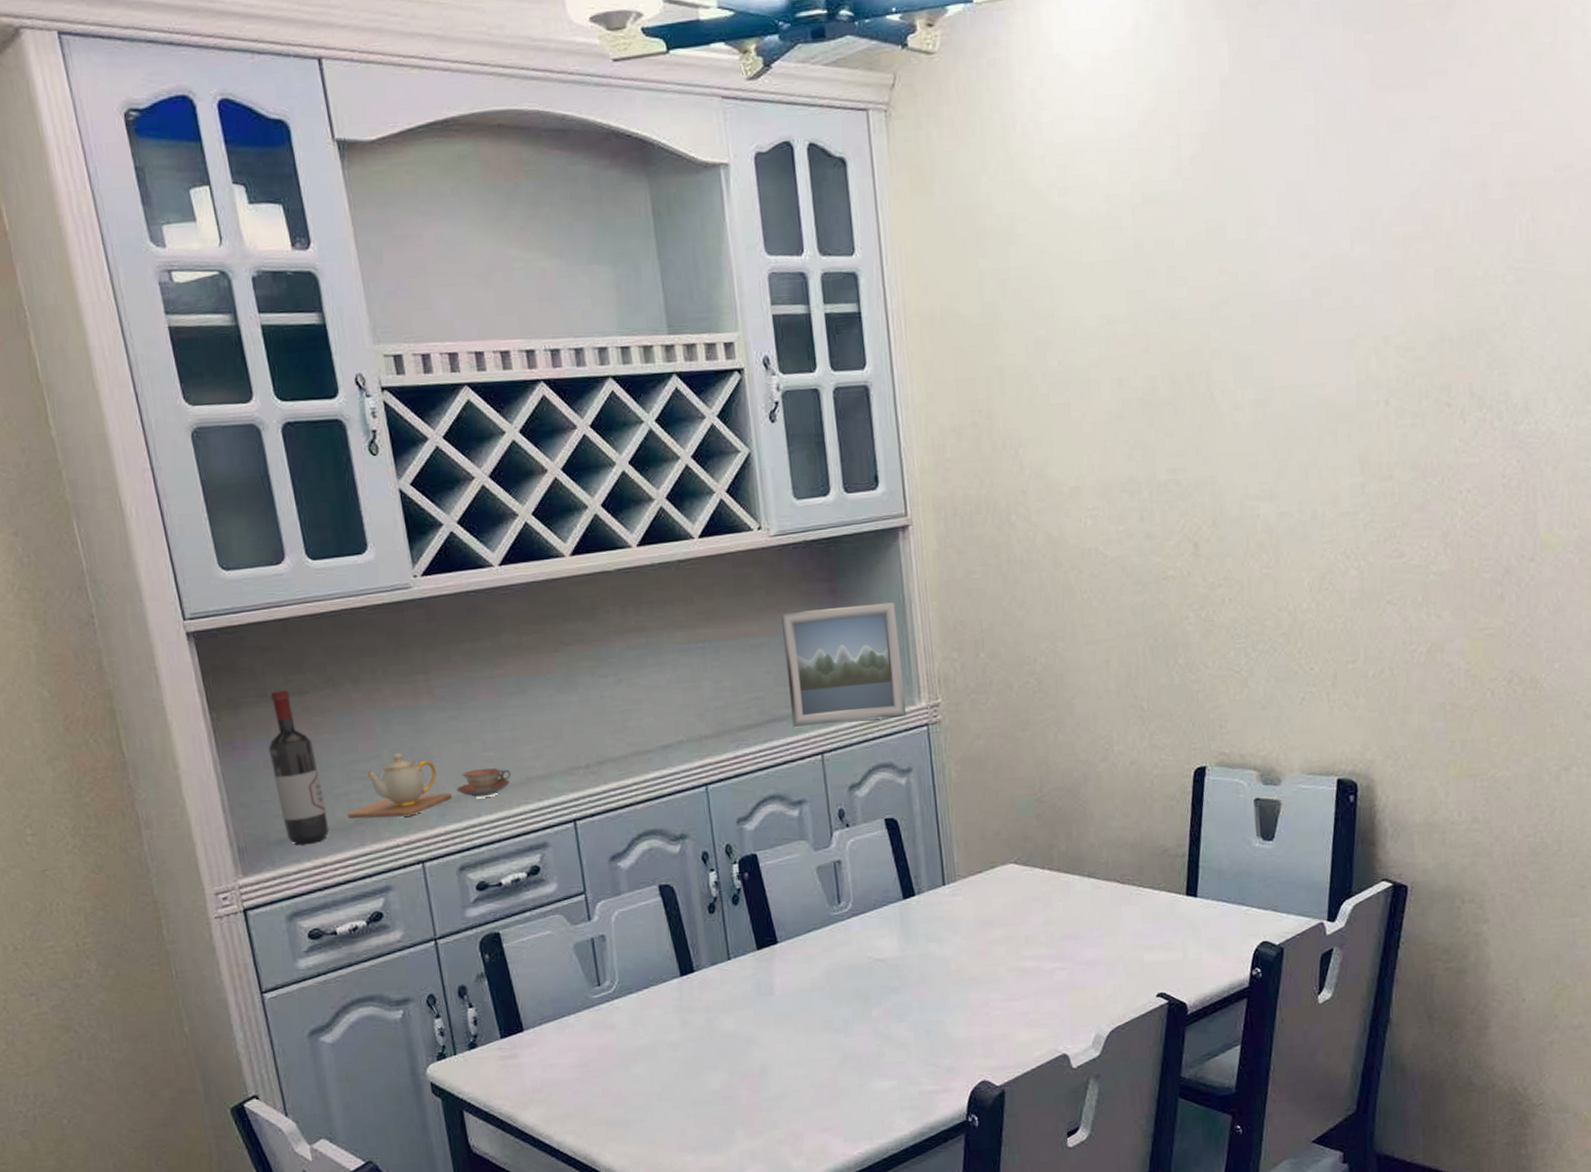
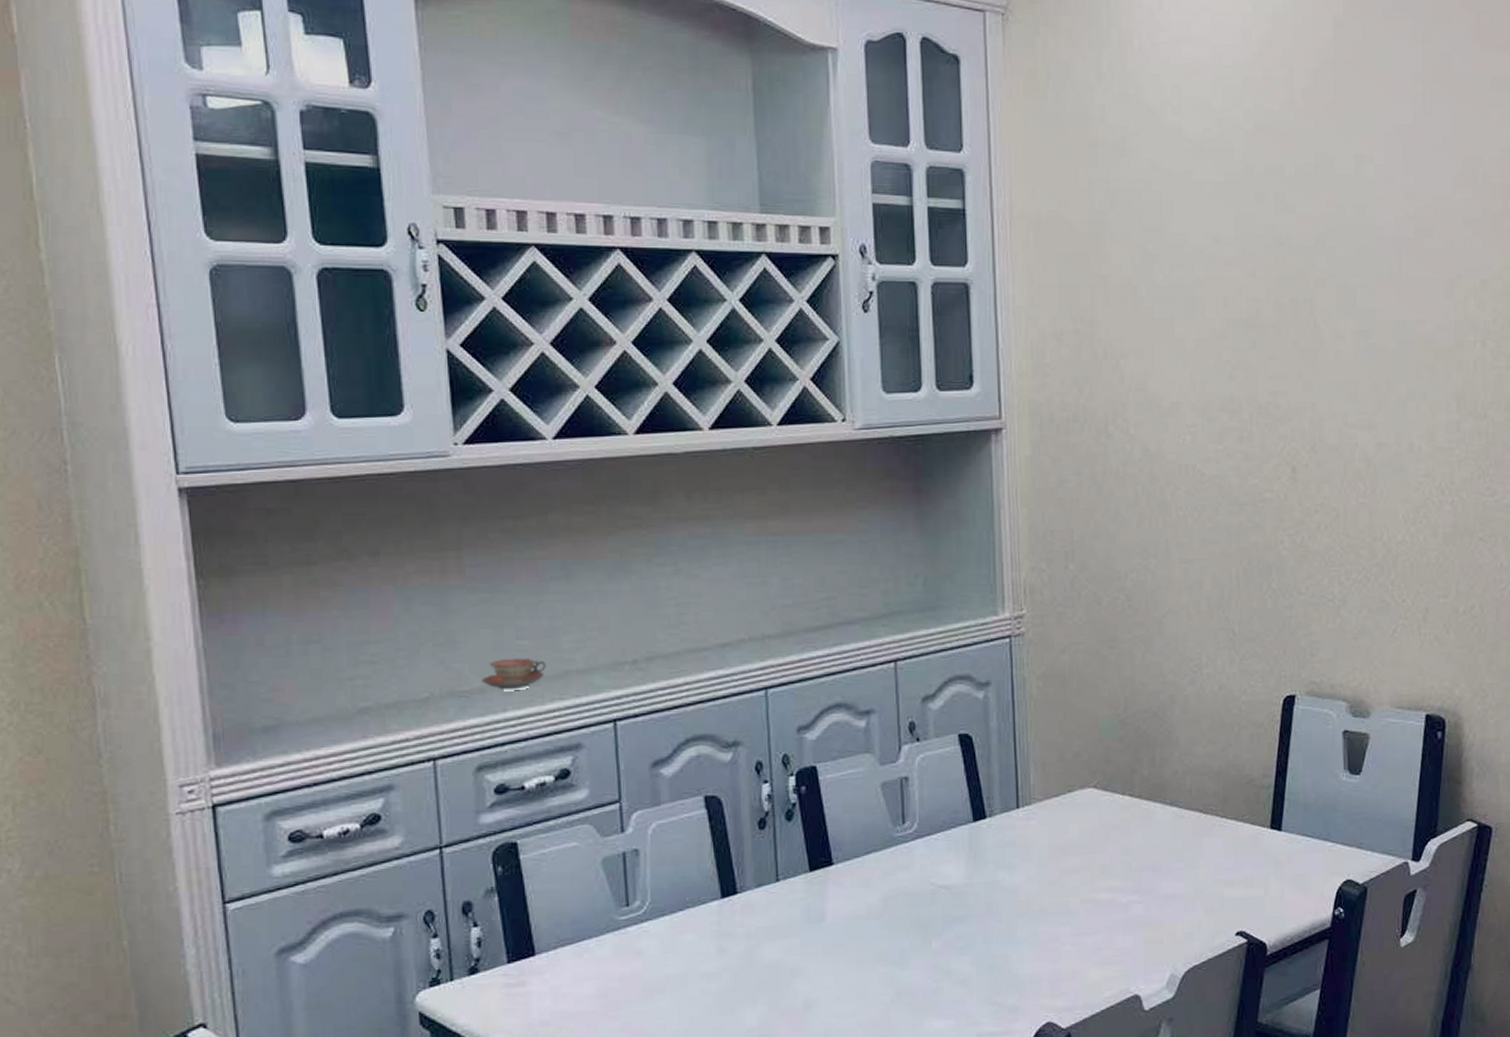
wine bottle: present [268,690,330,845] -> none [263,559,327,733]
teapot: present [347,752,452,819] -> none [349,635,475,708]
picture frame: present [781,602,906,727] -> none [861,507,988,631]

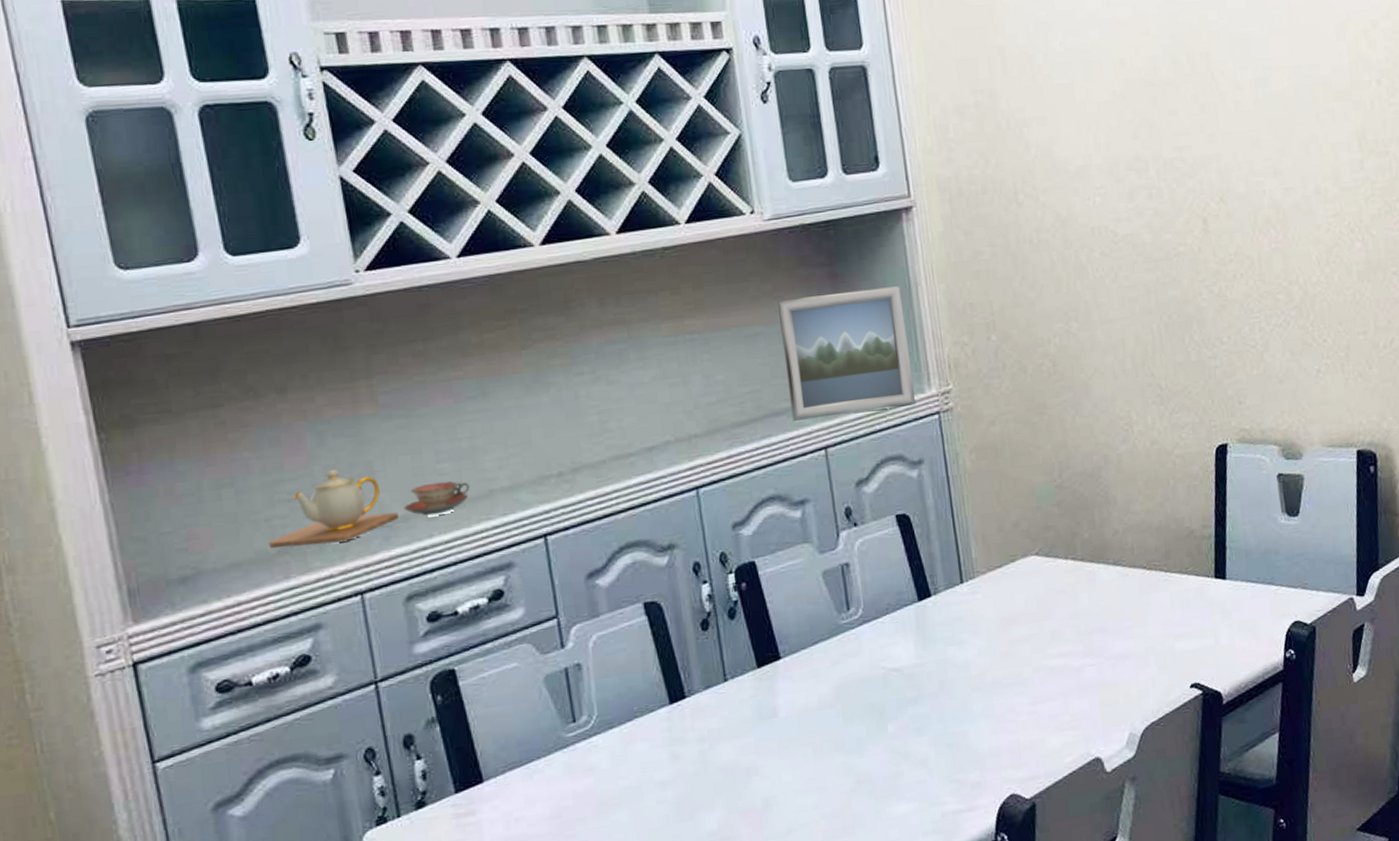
teapot: none [349,635,475,708] -> present [268,468,399,549]
picture frame: none [861,507,988,631] -> present [778,286,915,421]

